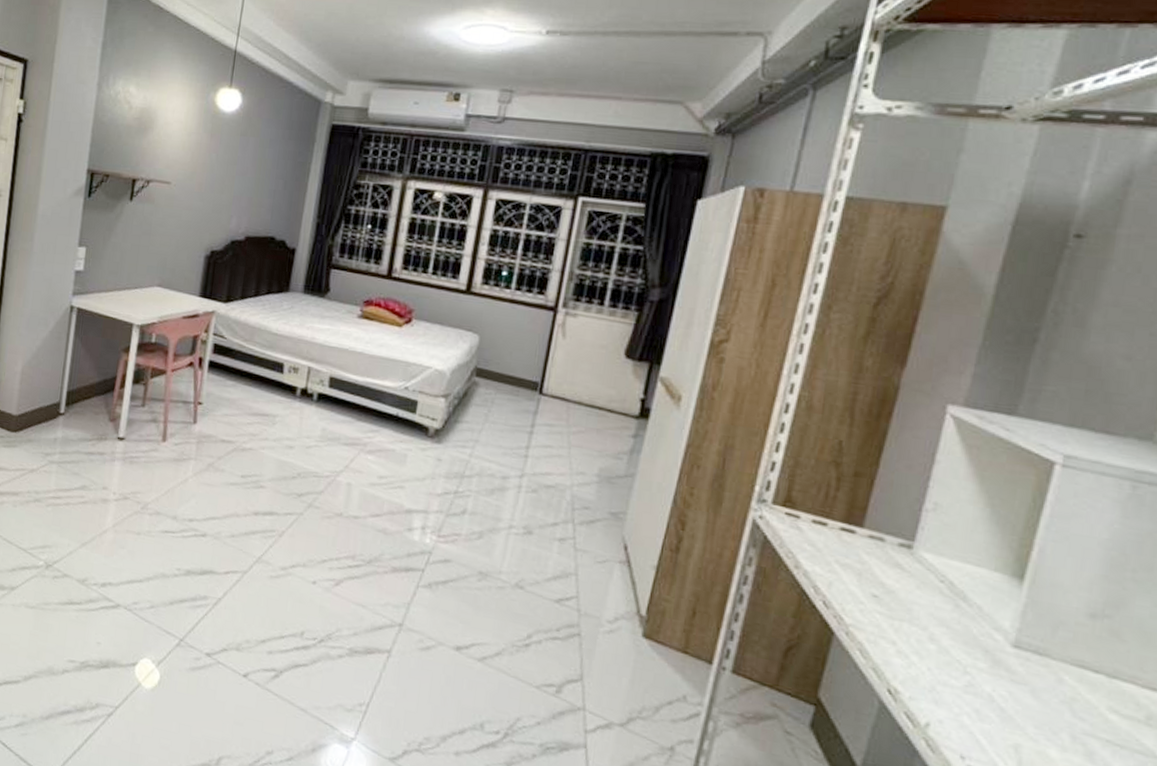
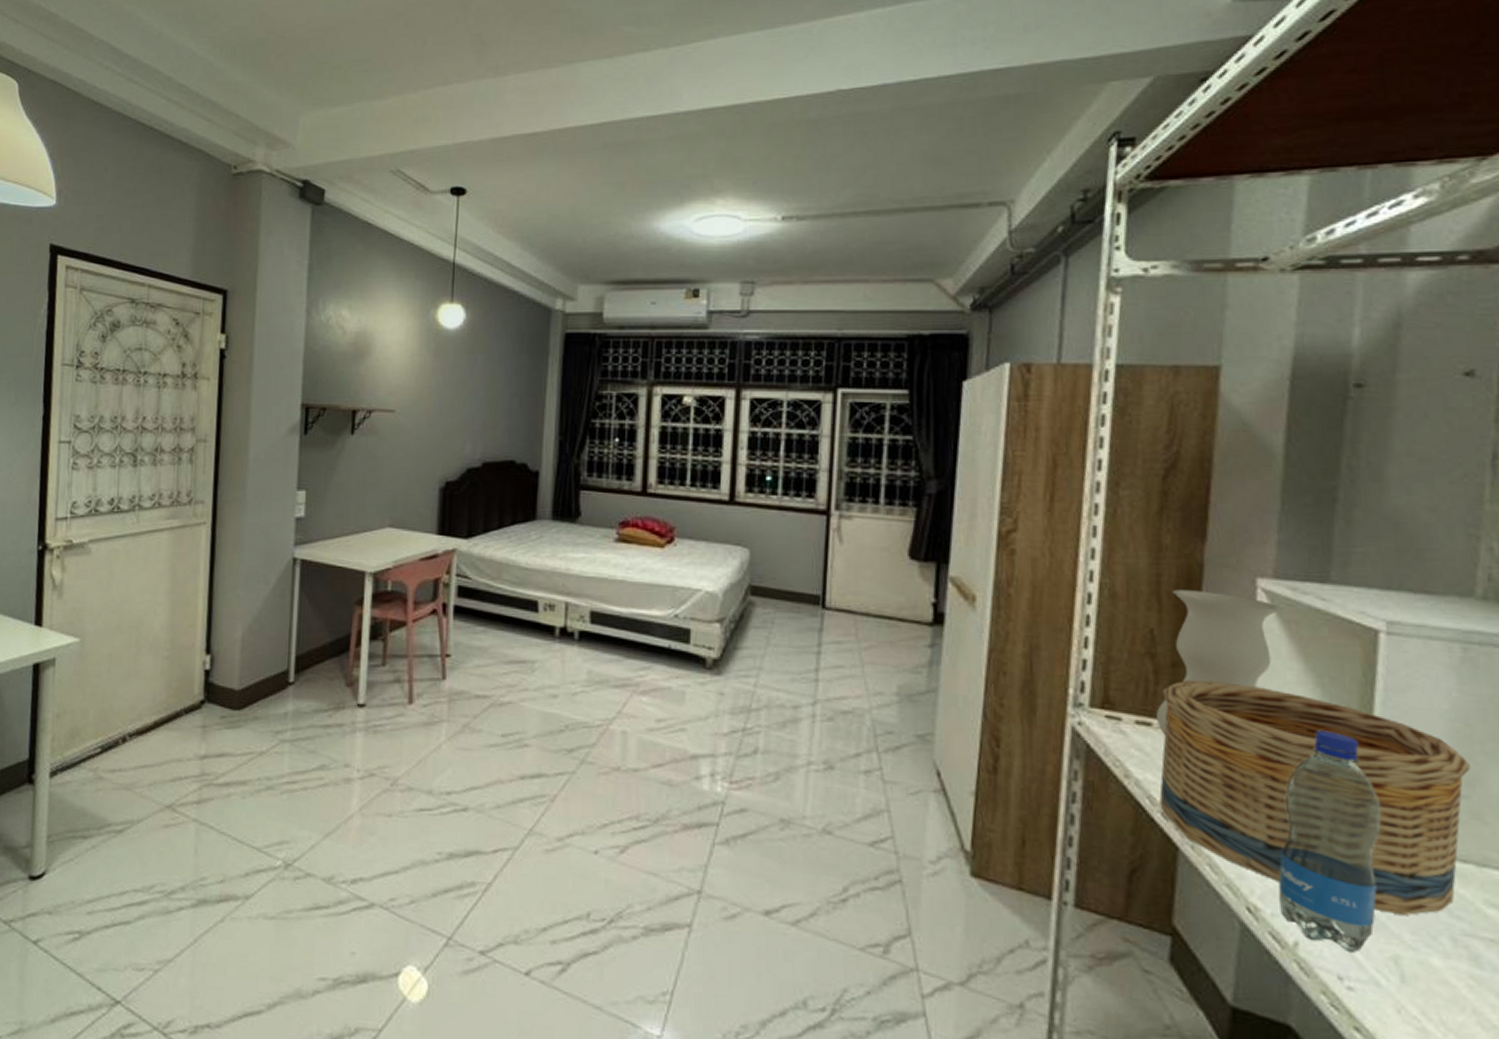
basket: none [823,489,1118,712] -> present [1159,680,1470,915]
vase: none [831,407,967,536] -> present [1155,589,1282,736]
bottle: none [917,545,1028,738] -> present [1278,730,1382,954]

